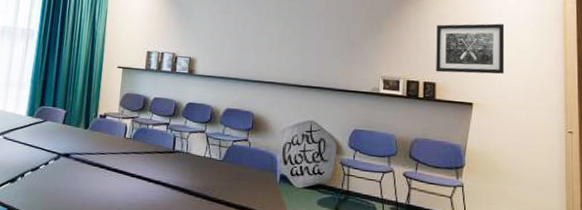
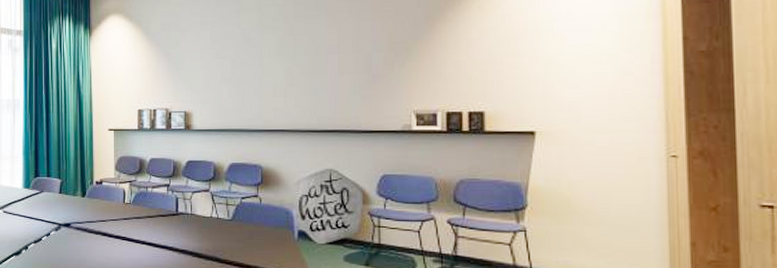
wall art: present [436,23,505,75] -> none [483,30,578,99]

